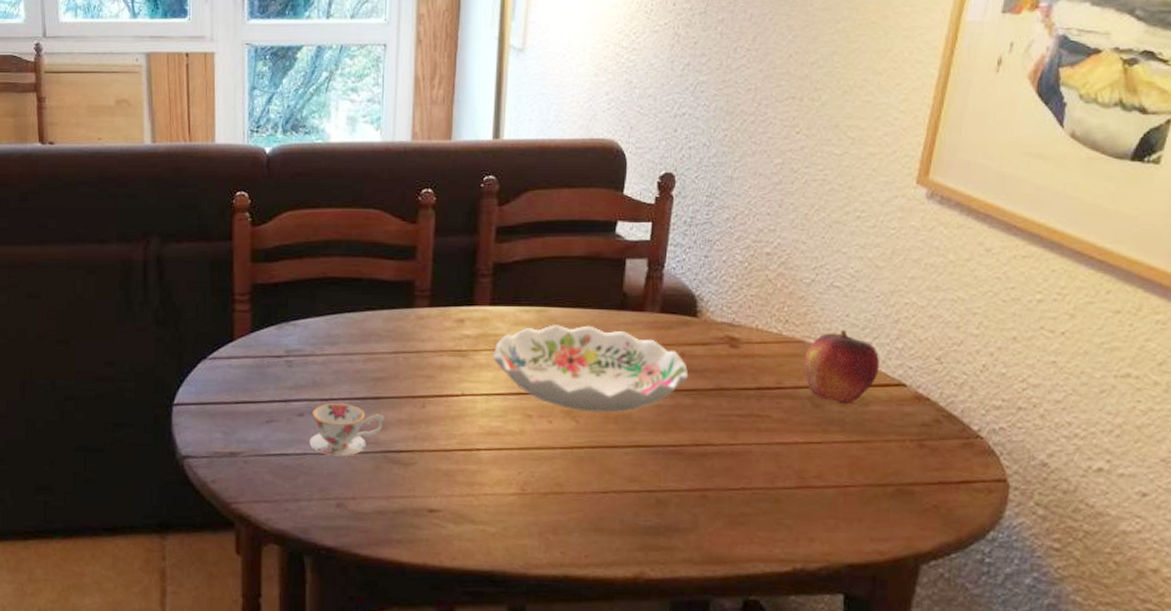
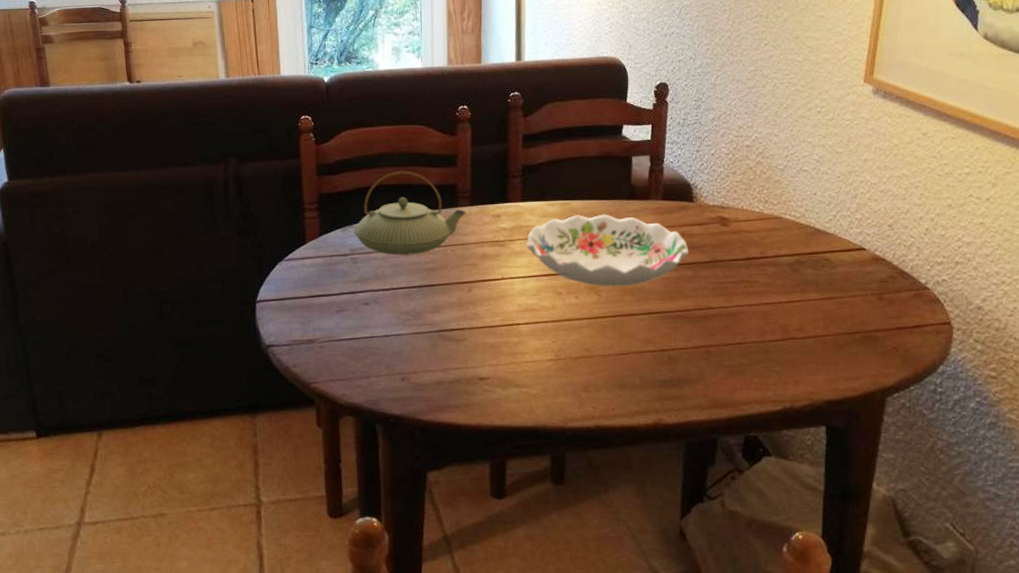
teapot: none [290,262,425,361] -> present [354,171,467,256]
teacup: present [309,403,384,456] -> none [375,292,438,337]
fruit: present [803,330,879,405] -> none [782,207,843,268]

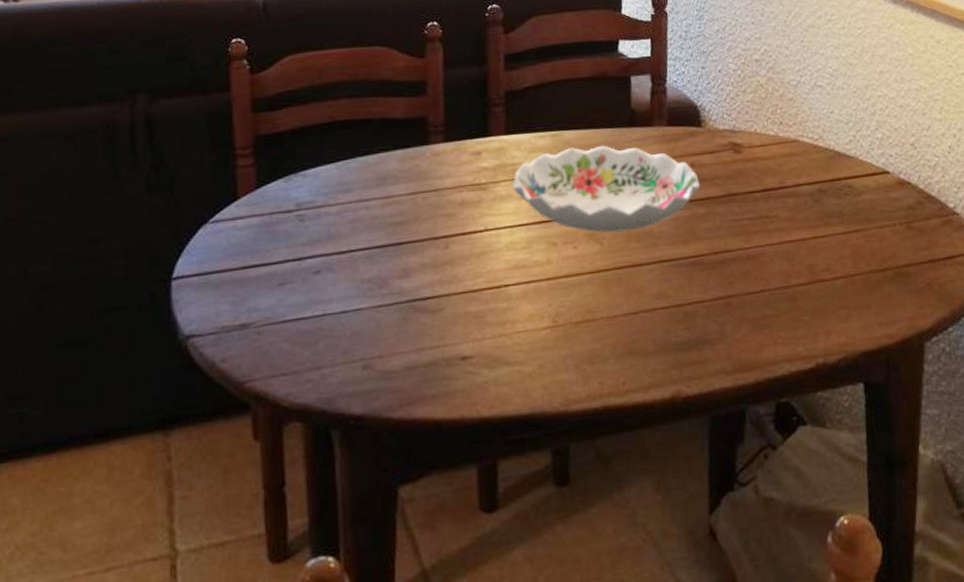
teapot: present [354,171,467,256] -> none [300,102,440,209]

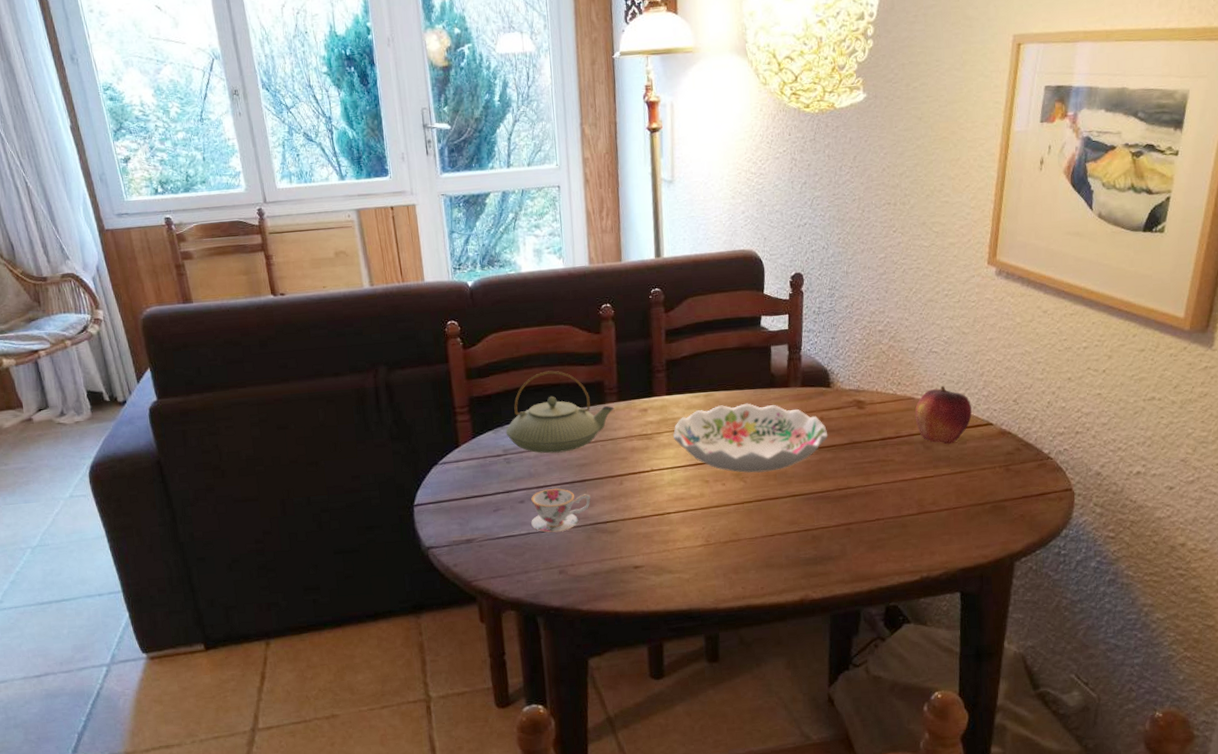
teapot: none [300,102,440,209] -> present [505,370,615,454]
teacup: none [328,254,407,313] -> present [531,488,591,533]
fruit: none [800,126,865,197] -> present [914,386,972,445]

